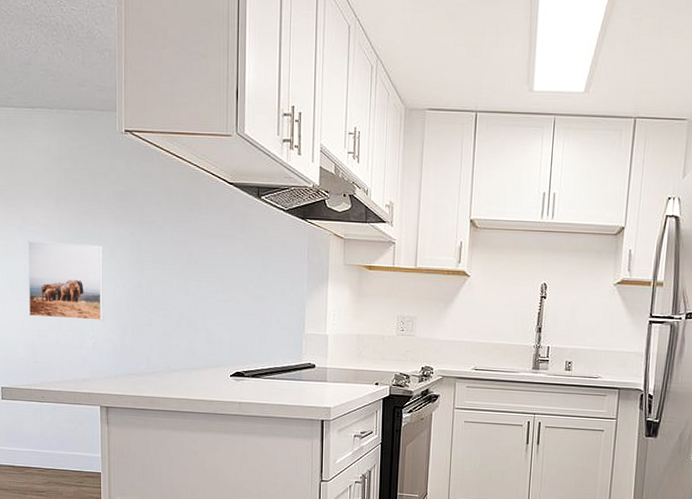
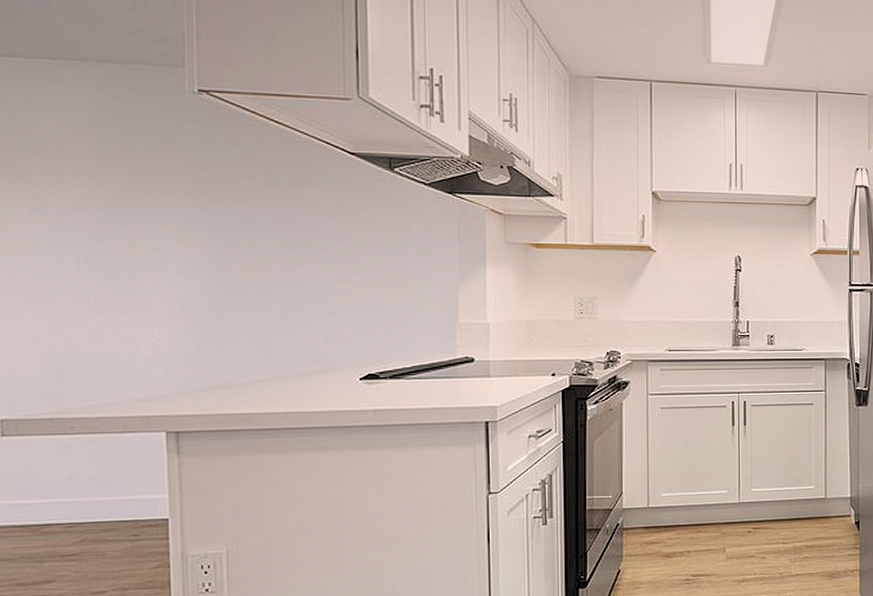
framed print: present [27,241,104,321] -> none [45,225,170,323]

